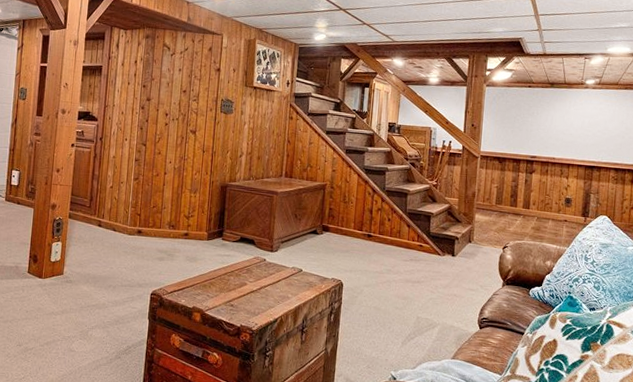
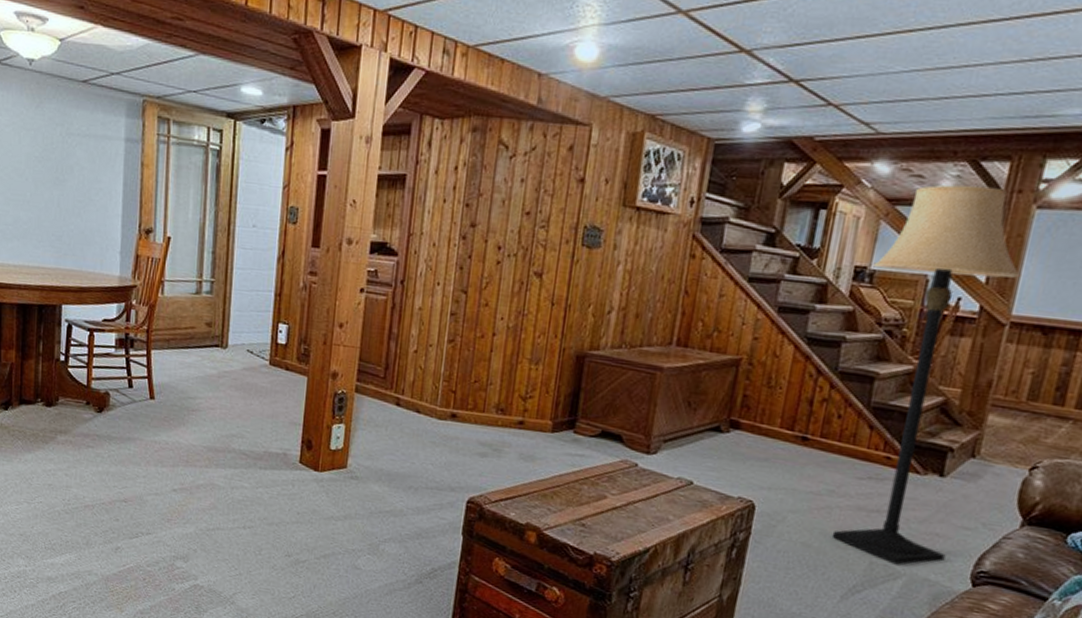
lamp: none [392,72,483,318] -> present [831,185,1021,565]

